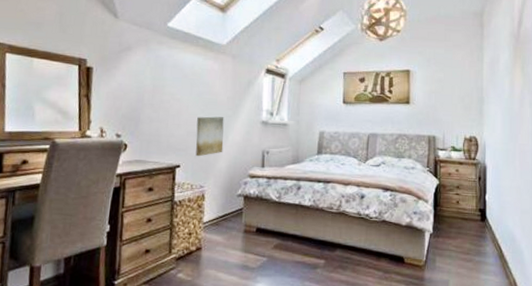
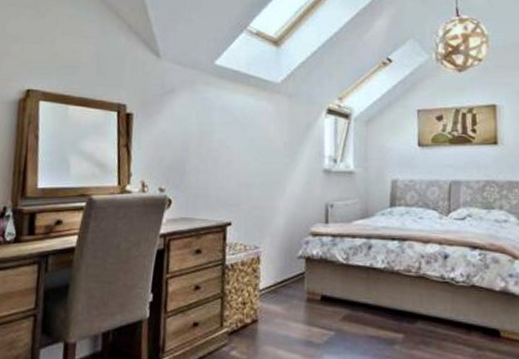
wall art: present [196,116,224,157] -> none [249,165,281,213]

